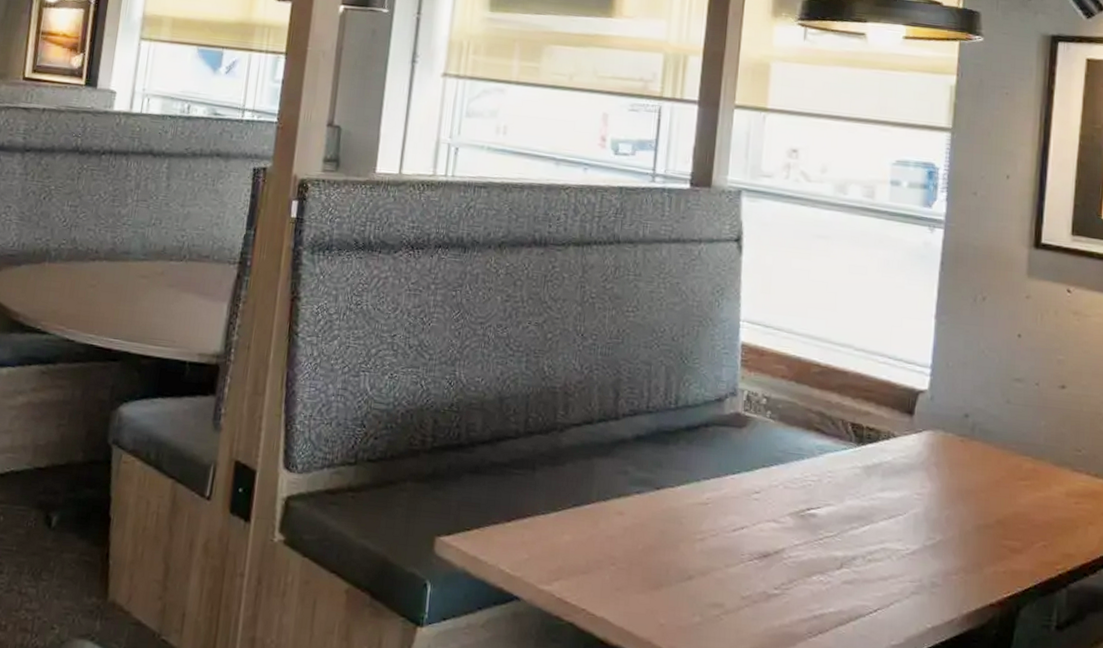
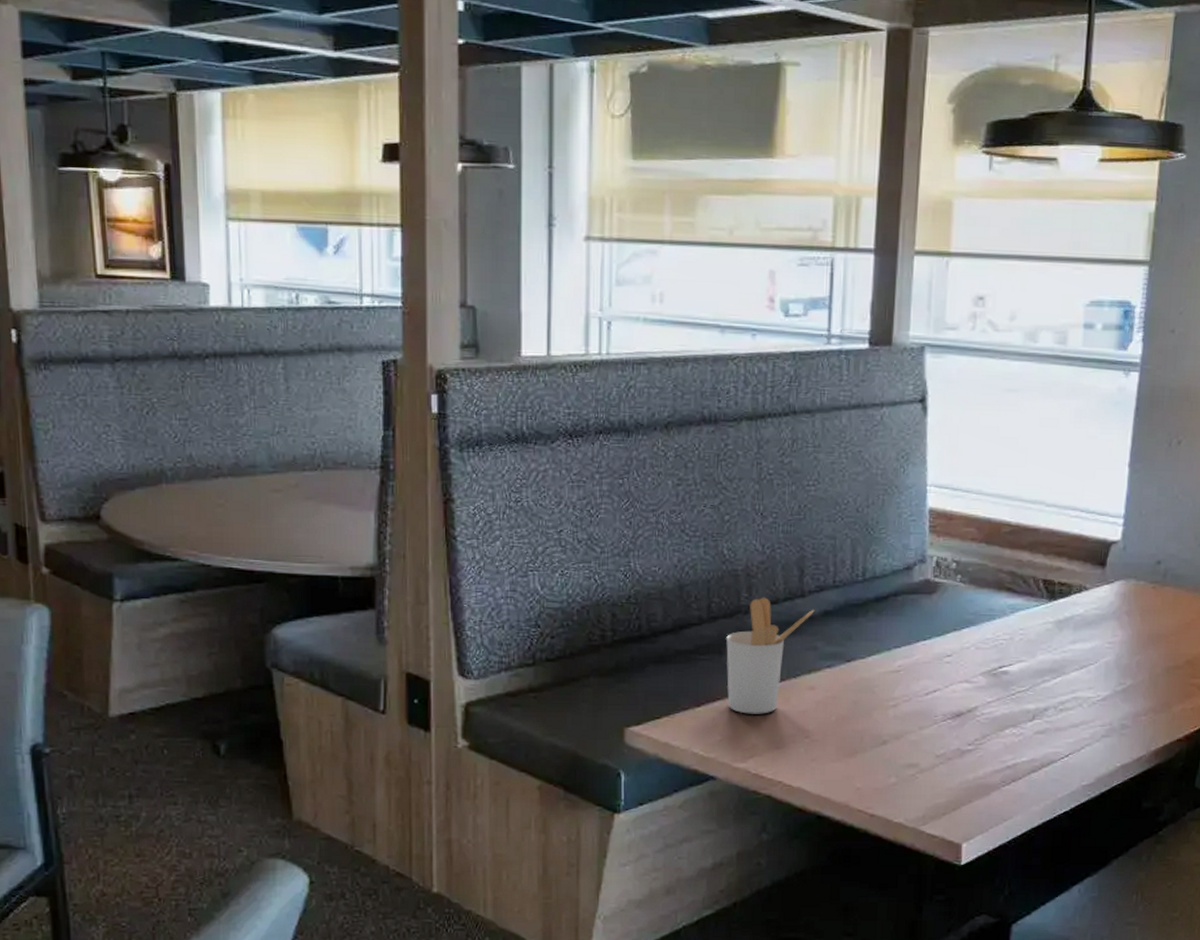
utensil holder: none [537,416,628,536] -> present [726,597,815,714]

